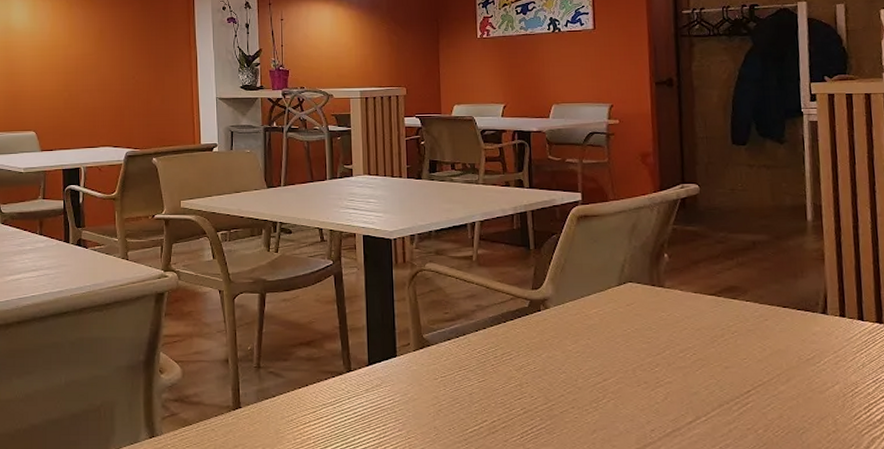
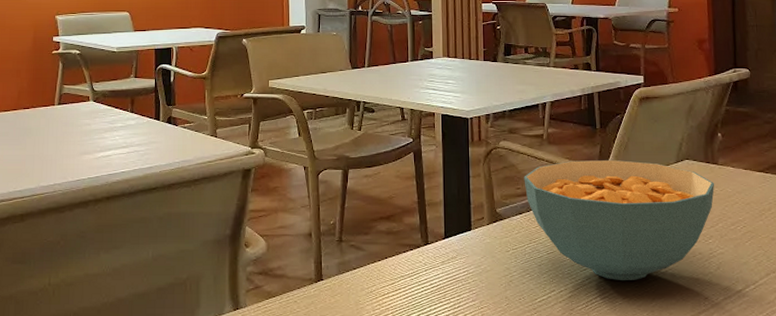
cereal bowl: none [452,282,661,410] -> present [524,159,714,280]

